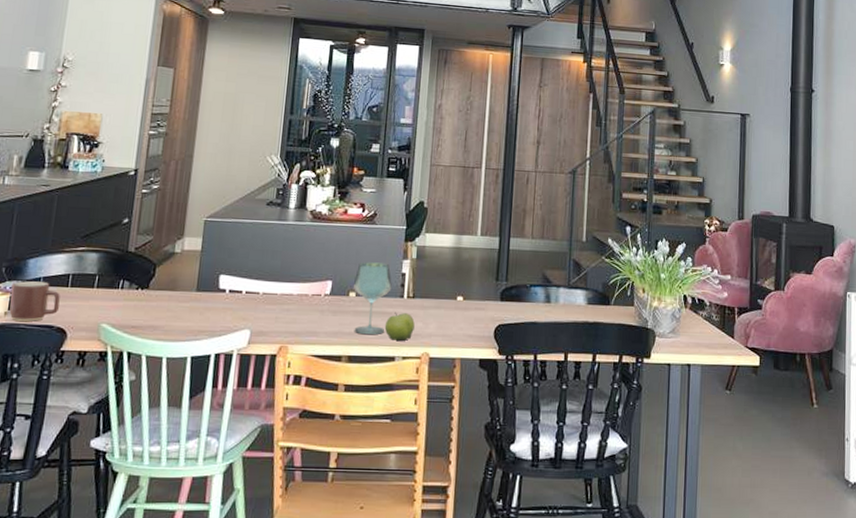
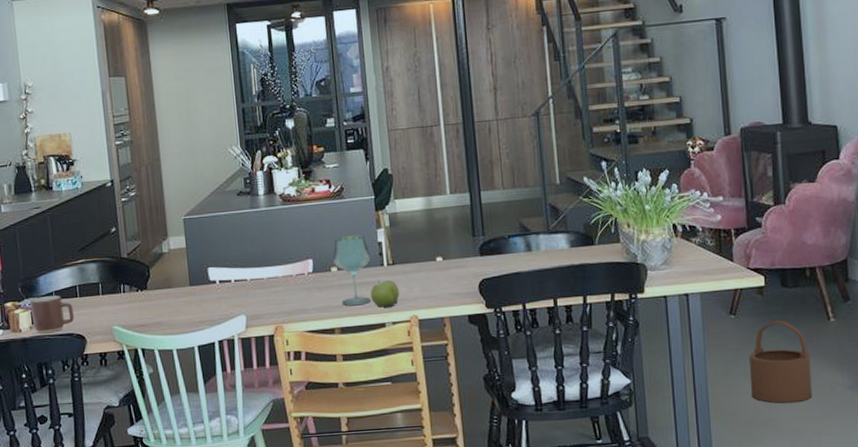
wooden bucket: none [738,401,793,484] -> present [749,320,813,404]

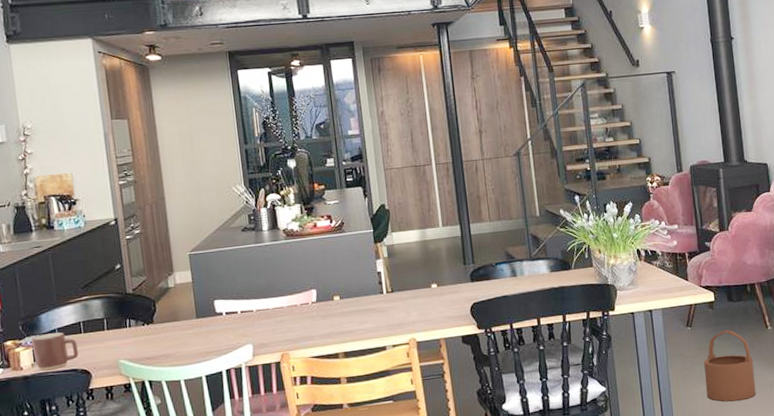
wine glass: present [333,234,371,306] -> none [335,265,372,332]
fruit: present [370,280,399,308] -> none [371,307,398,332]

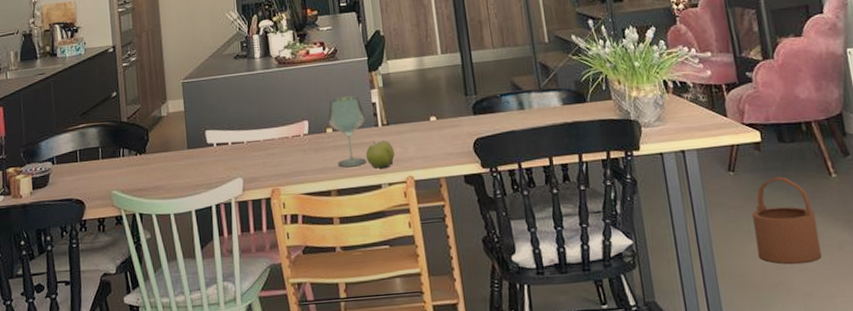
mug: present [31,332,79,371] -> none [31,160,74,199]
wine glass: none [335,265,372,332] -> present [328,95,366,168]
fruit: none [371,307,398,332] -> present [365,141,395,169]

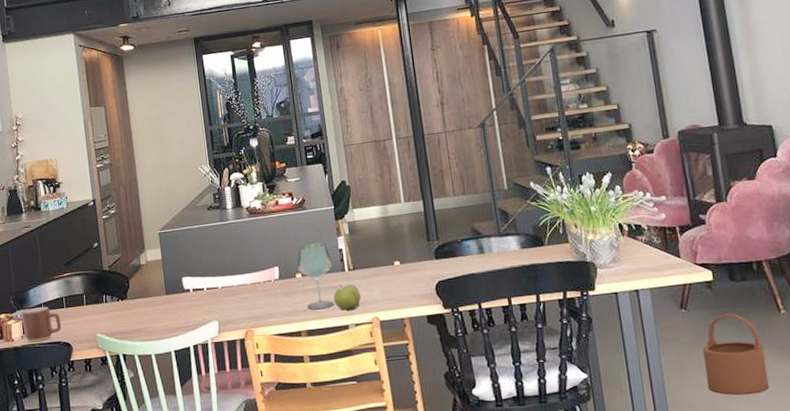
mug: none [31,160,74,199] -> present [21,306,61,342]

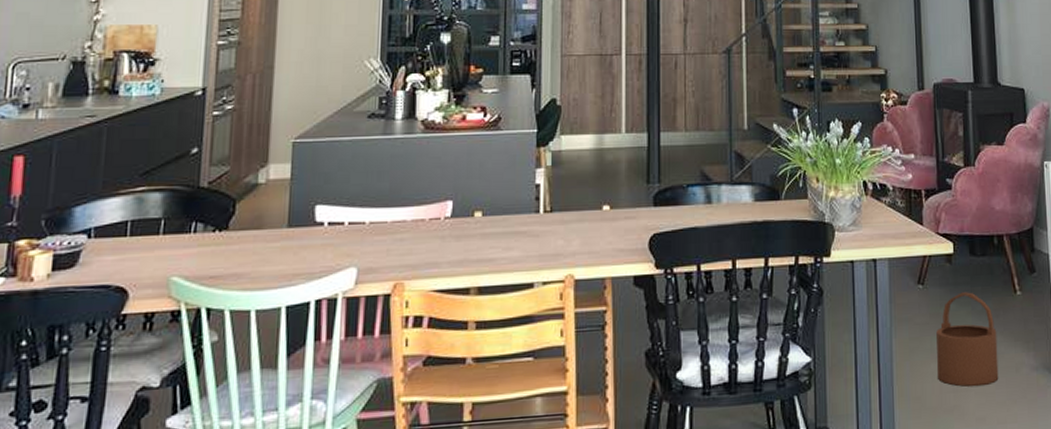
mug: present [21,306,61,342] -> none [53,233,117,285]
wine glass: present [297,242,334,310] -> none [478,174,525,261]
fruit: present [333,284,361,311] -> none [519,230,555,264]

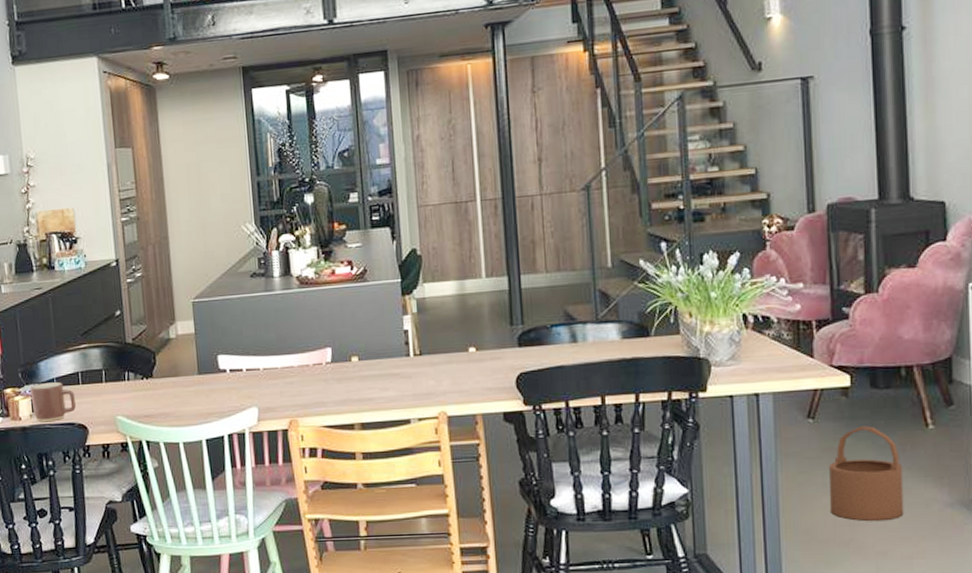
mug: none [53,233,117,285] -> present [30,382,76,422]

